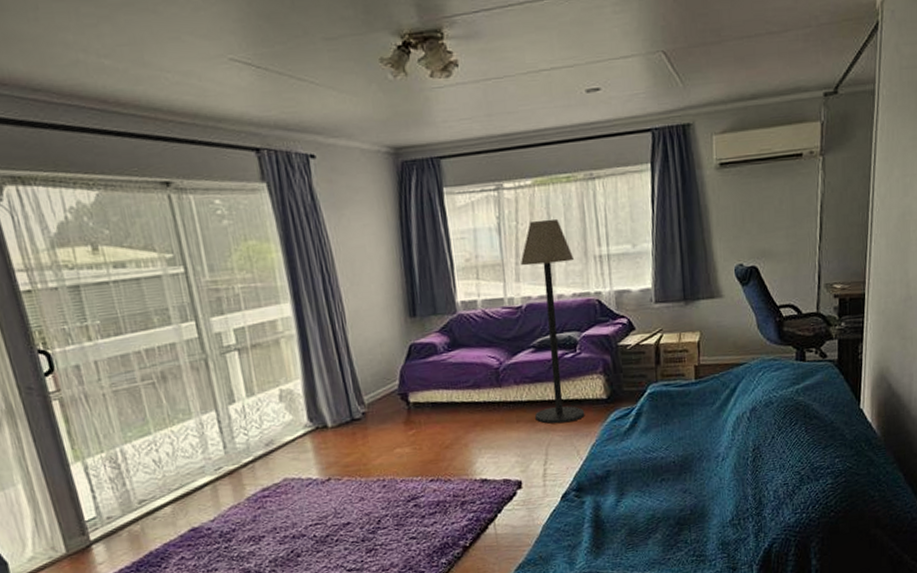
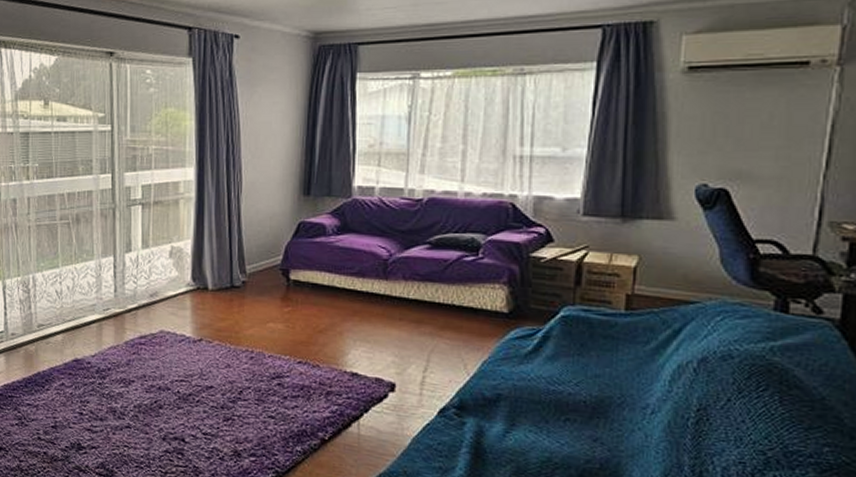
floor lamp: present [520,218,585,424] -> none [421,112,489,331]

